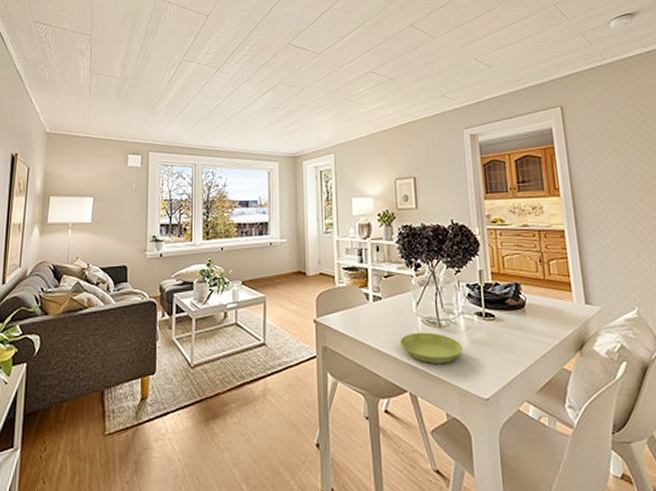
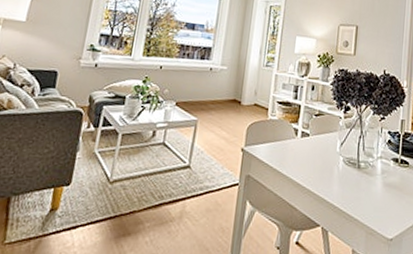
saucer: present [399,332,463,363] -> none [319,170,377,203]

